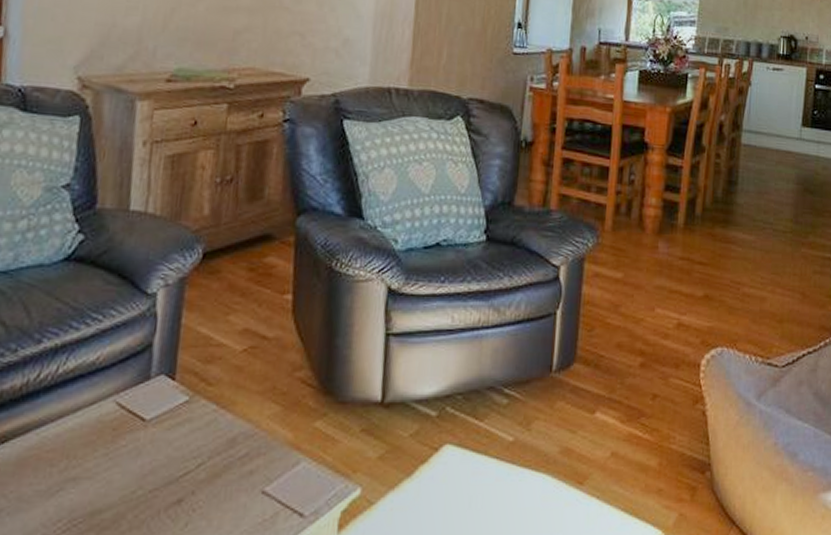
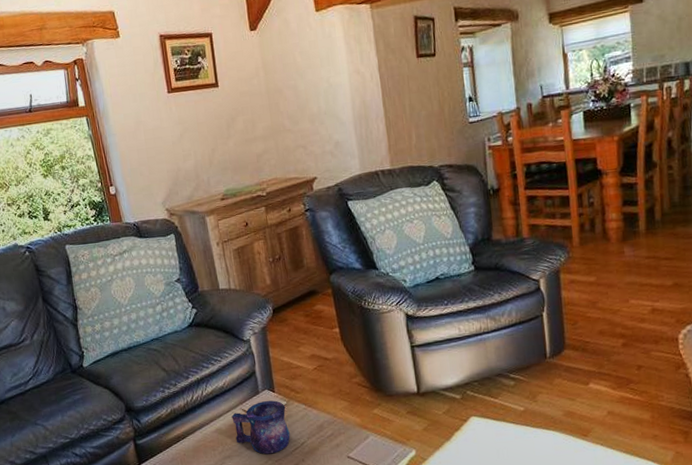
mug: none [92,393,186,479] -> present [231,400,290,455]

